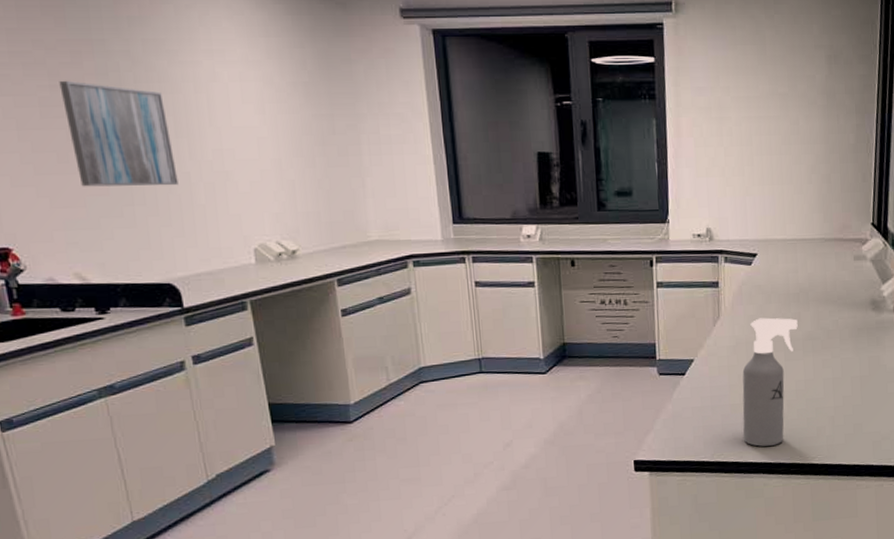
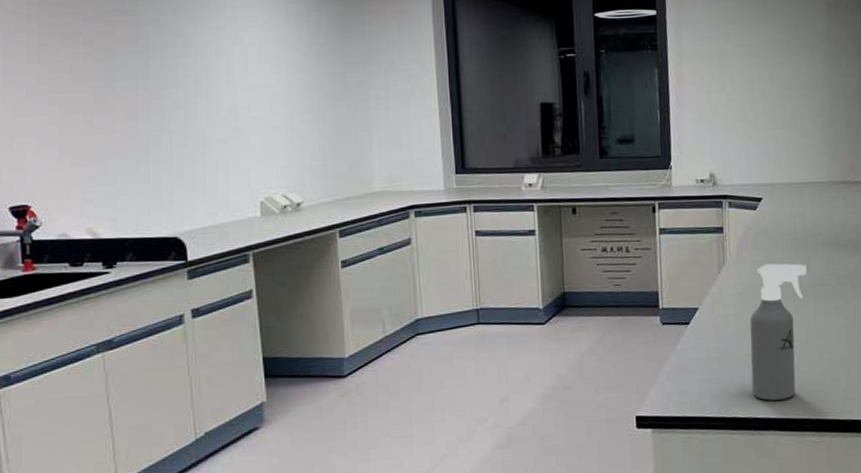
wall art: present [59,80,178,187] -> none [92,47,193,146]

